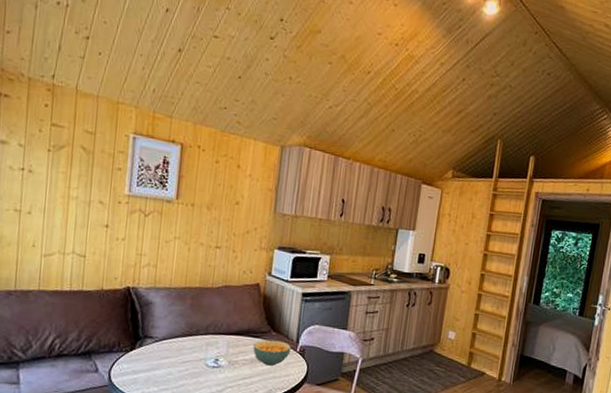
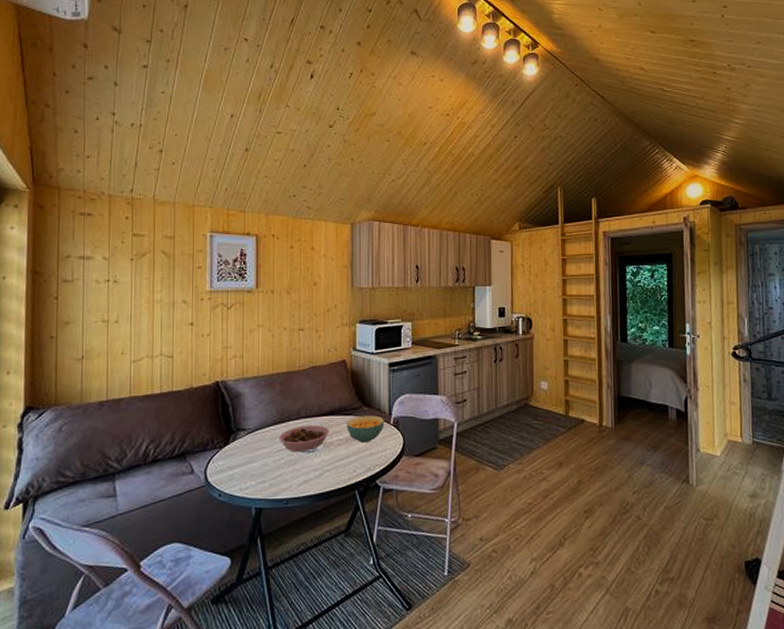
bowl: none [185,341,236,367] -> present [279,425,329,453]

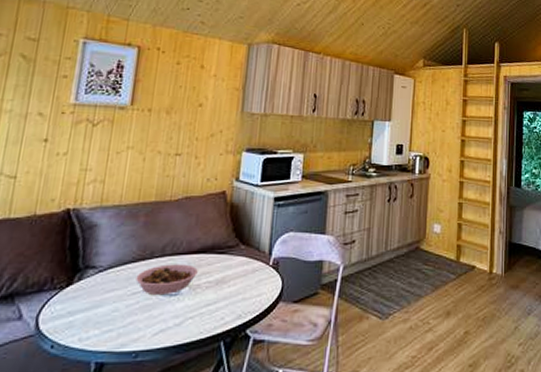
cereal bowl: present [346,415,385,442] -> none [218,255,263,285]

